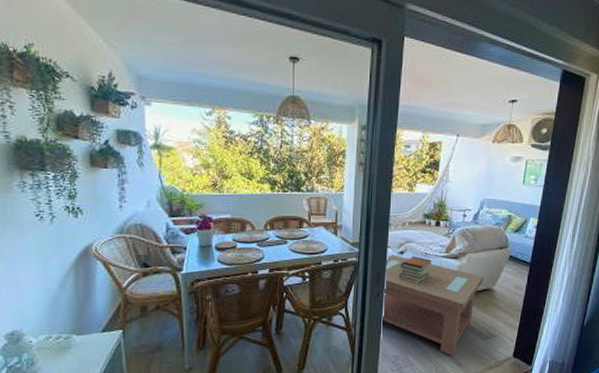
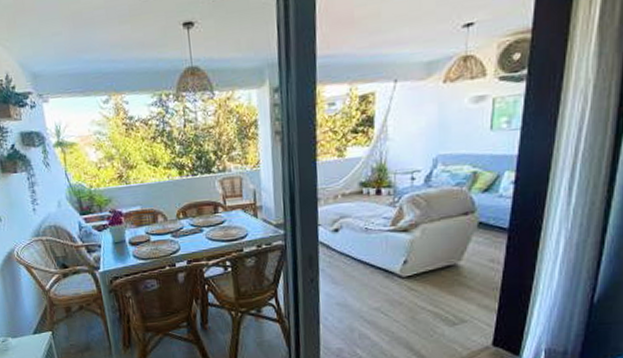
coffee table: present [381,255,483,356] -> none [317,233,444,347]
book stack: present [398,256,432,284] -> none [335,233,375,265]

